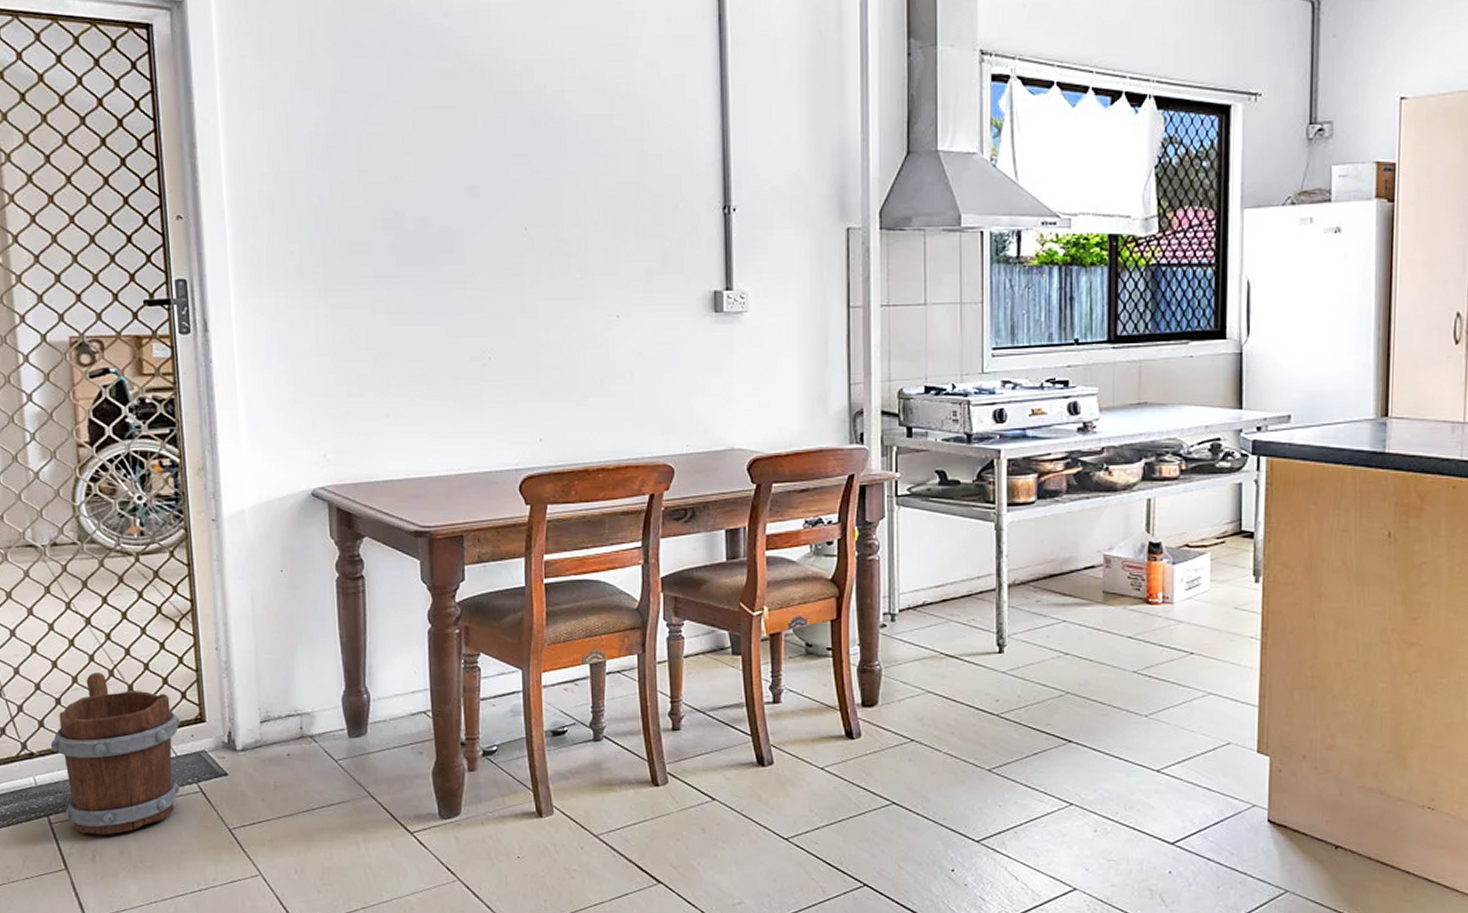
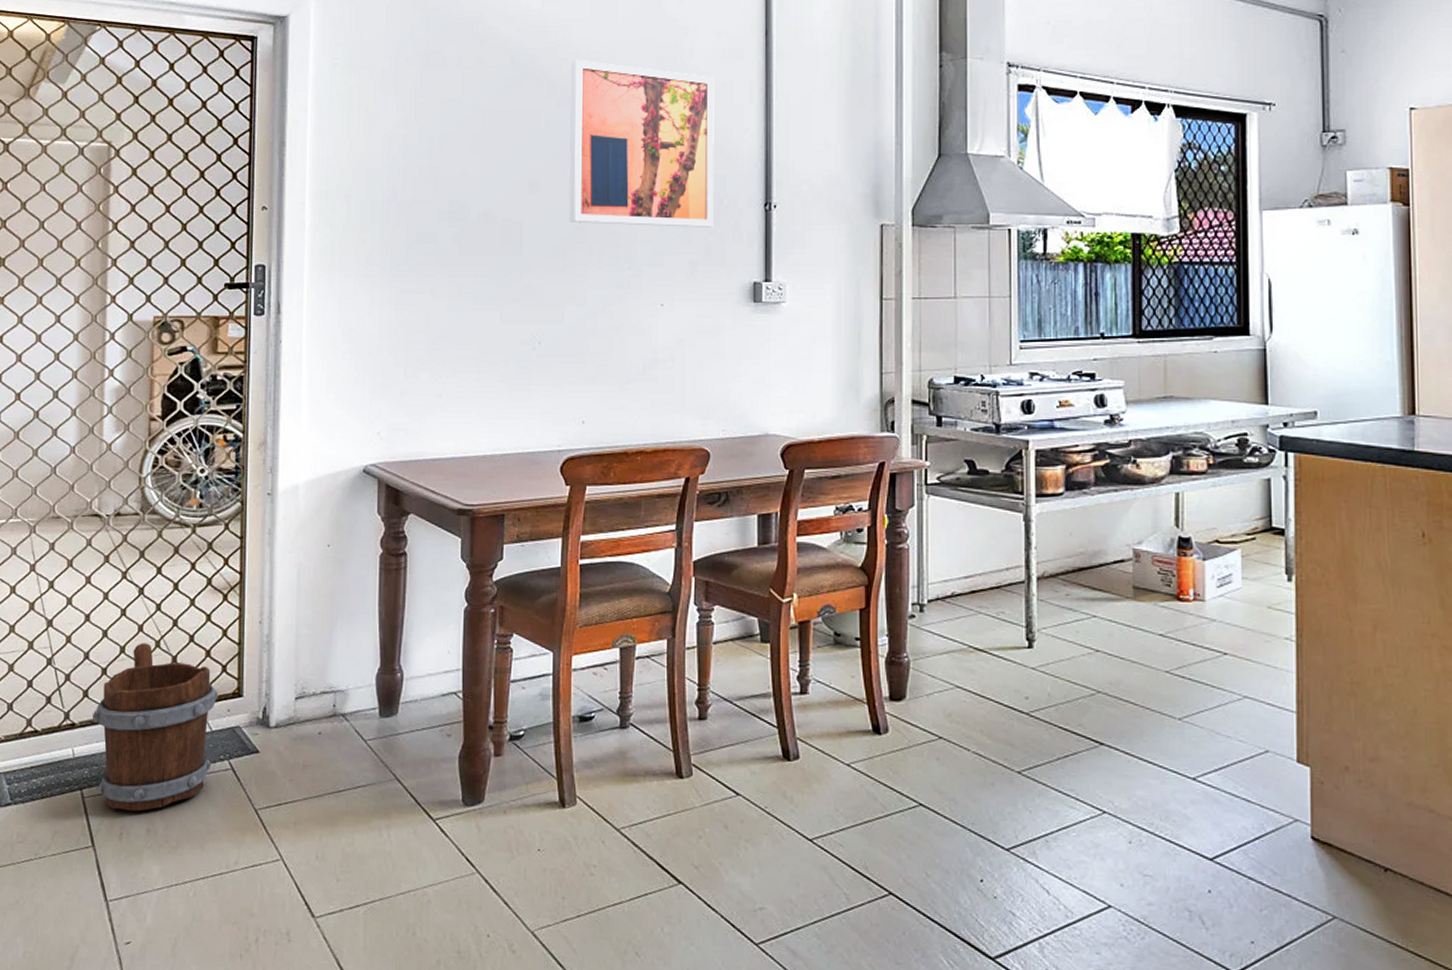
wall art: none [506,48,669,233] -> present [569,59,715,227]

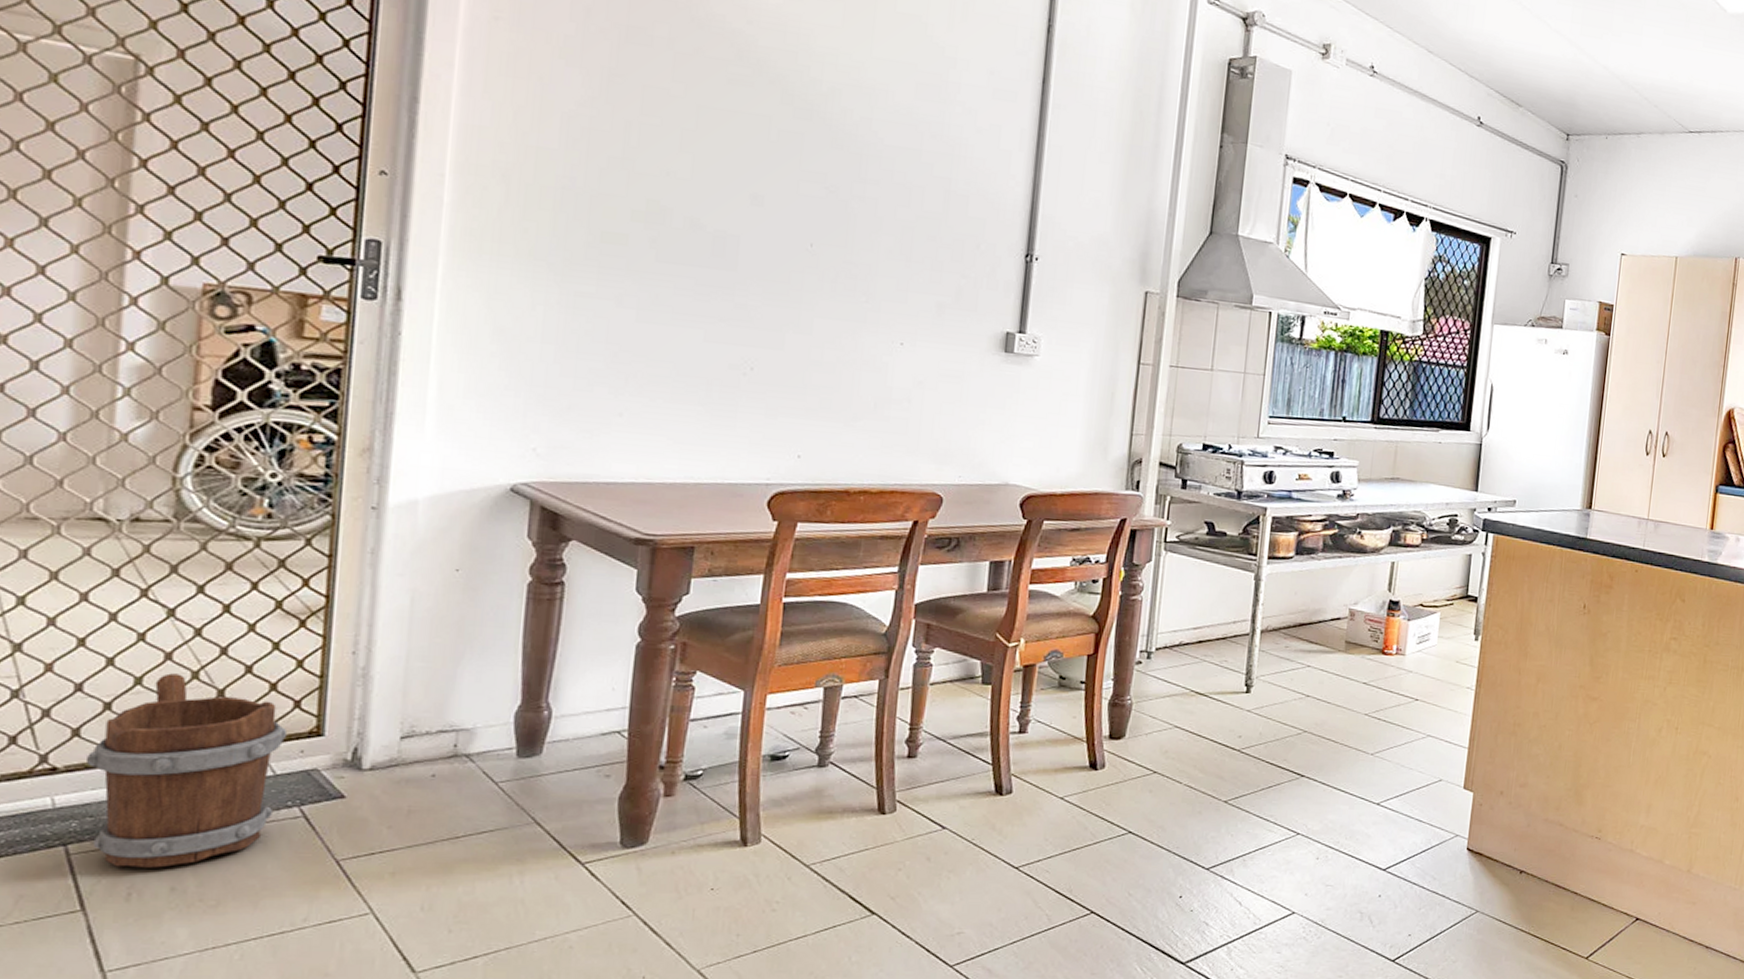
wall art: present [569,59,715,227] -> none [798,68,982,271]

